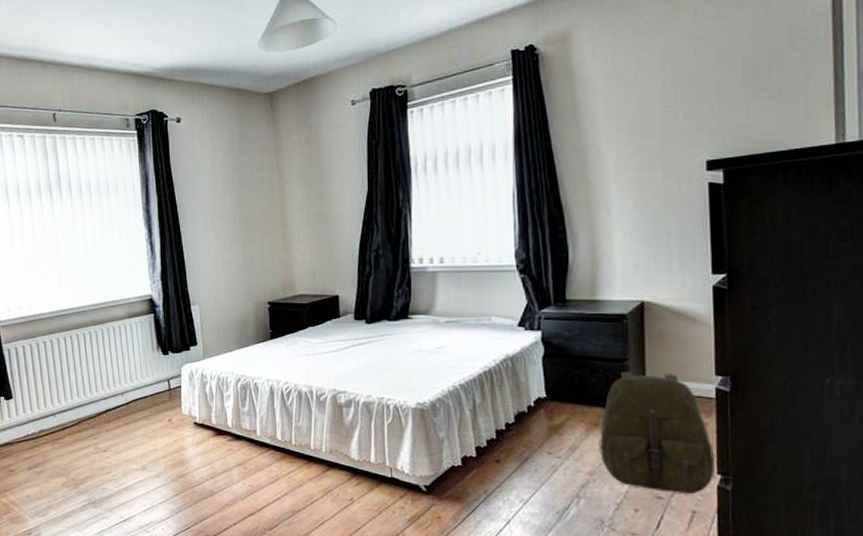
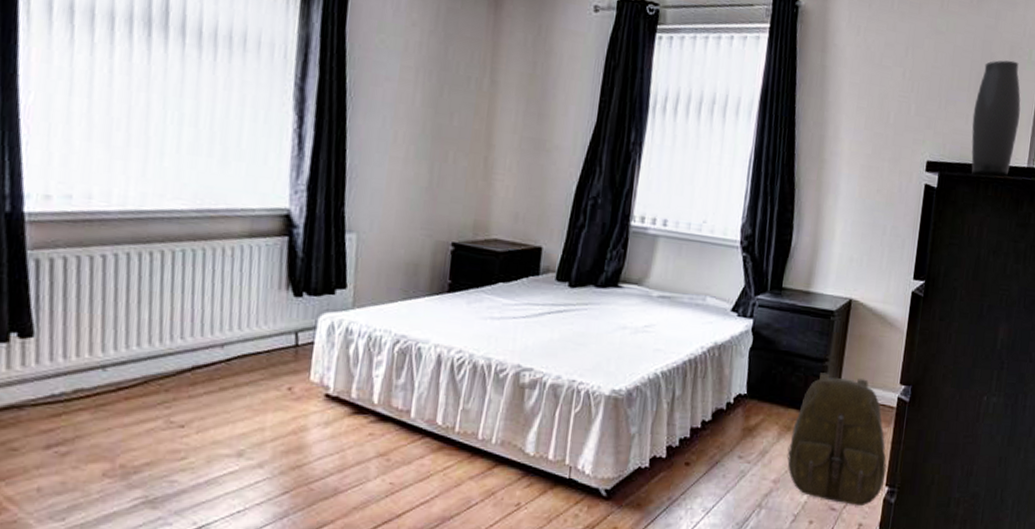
vase: none [754,43,816,164] -> present [971,60,1021,177]

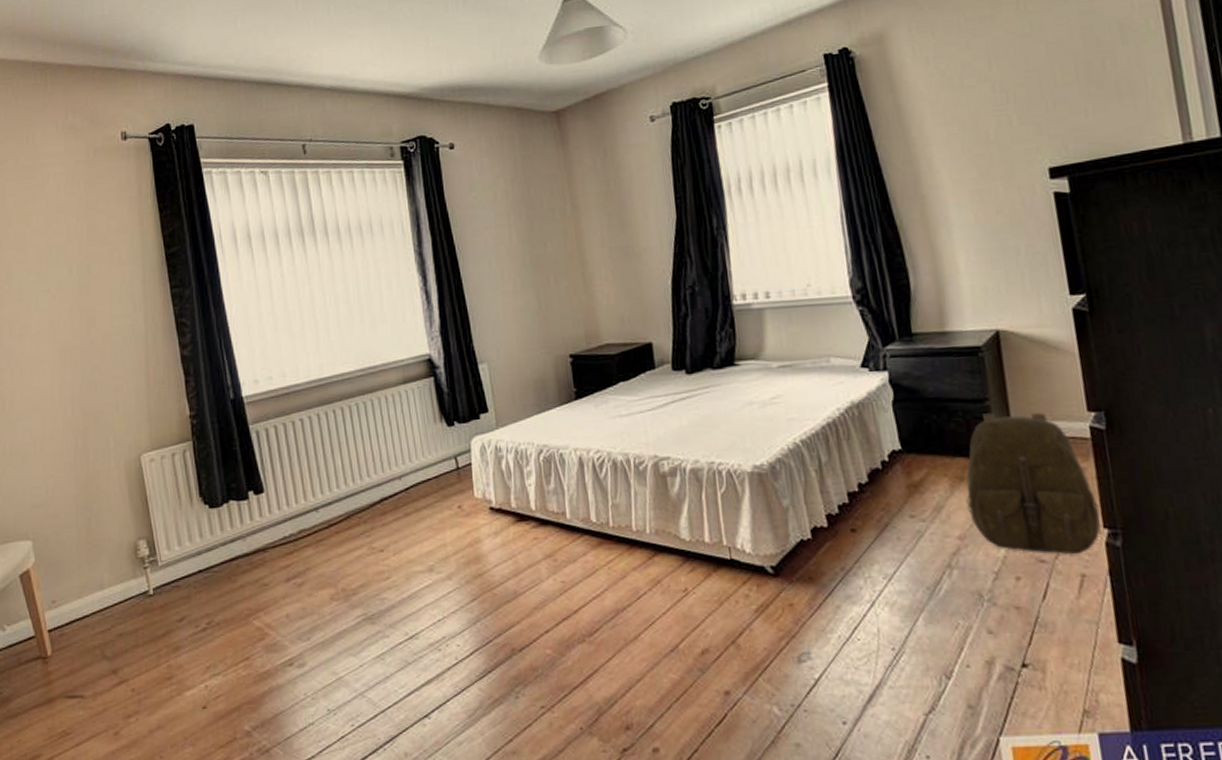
vase: present [971,60,1021,177] -> none [1090,37,1160,169]

